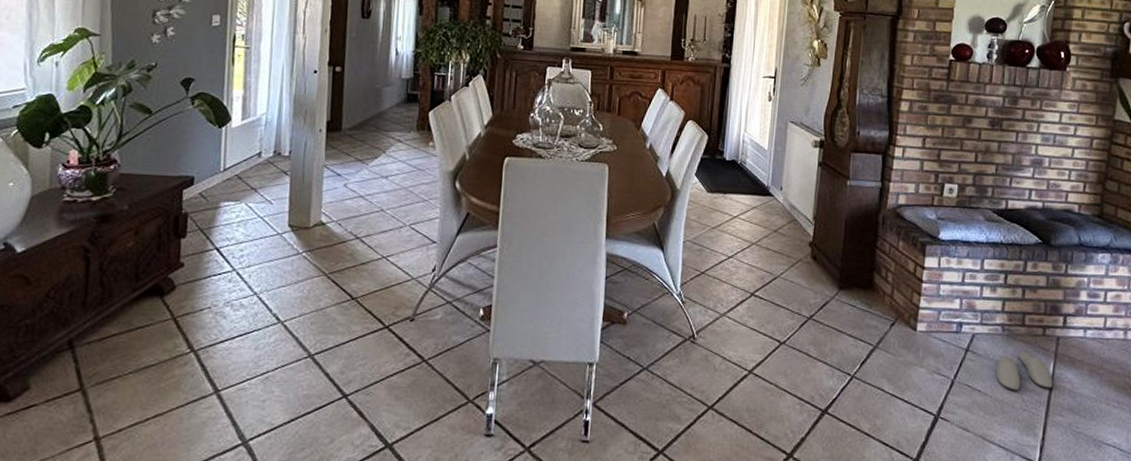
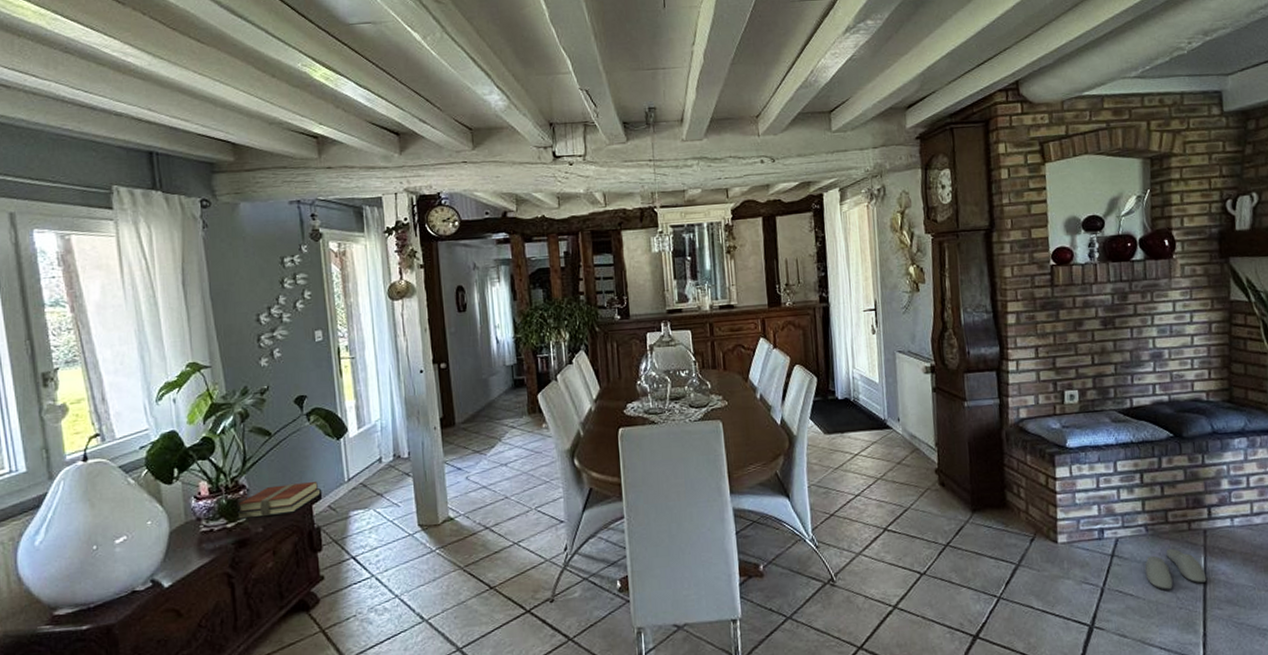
books: none [103,165,194,195] -> present [237,482,321,519]

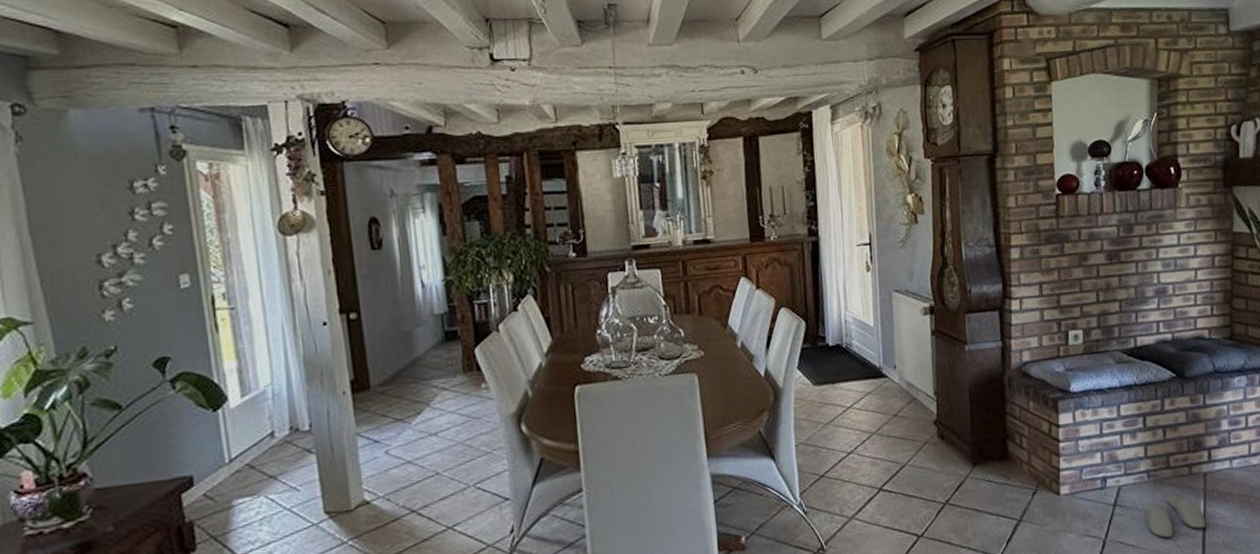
books: present [237,482,321,519] -> none [76,465,193,517]

